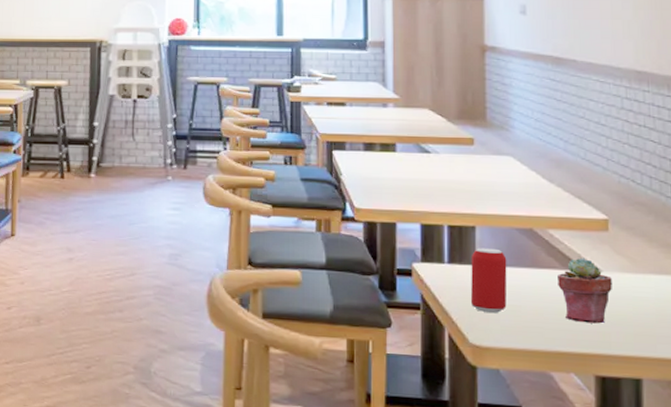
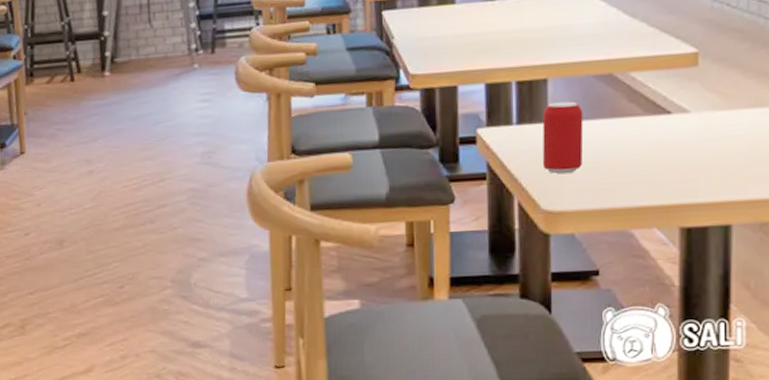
potted succulent: present [558,258,612,324] -> none [640,99,701,172]

